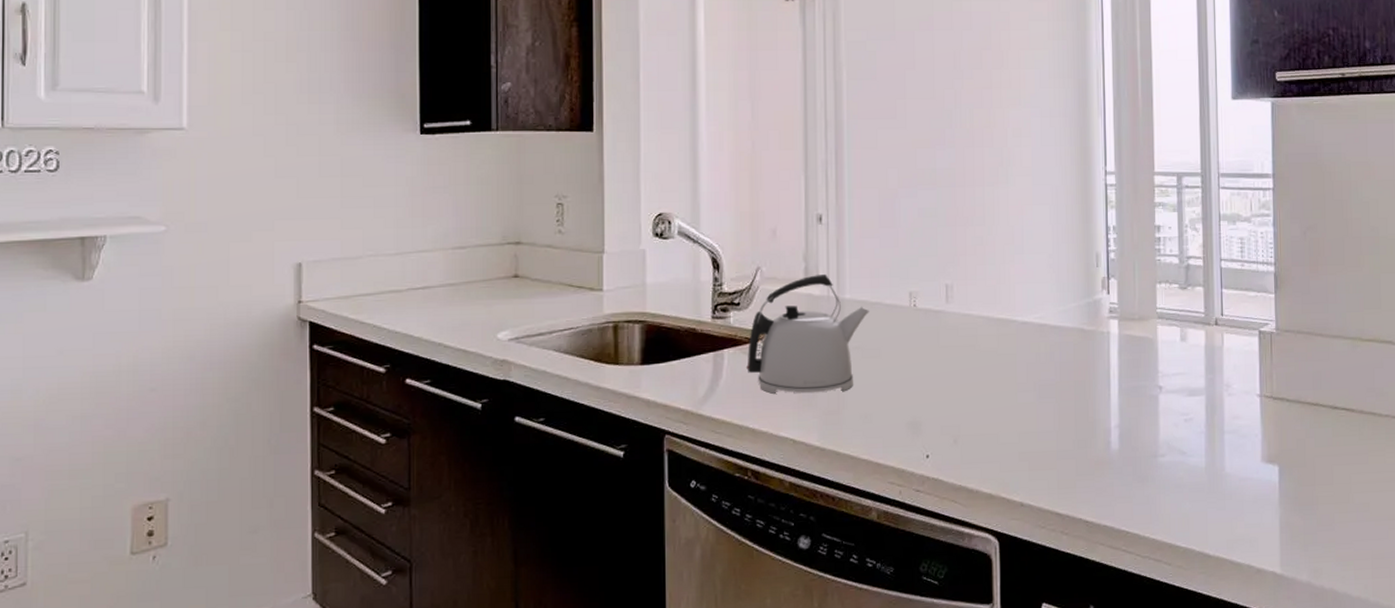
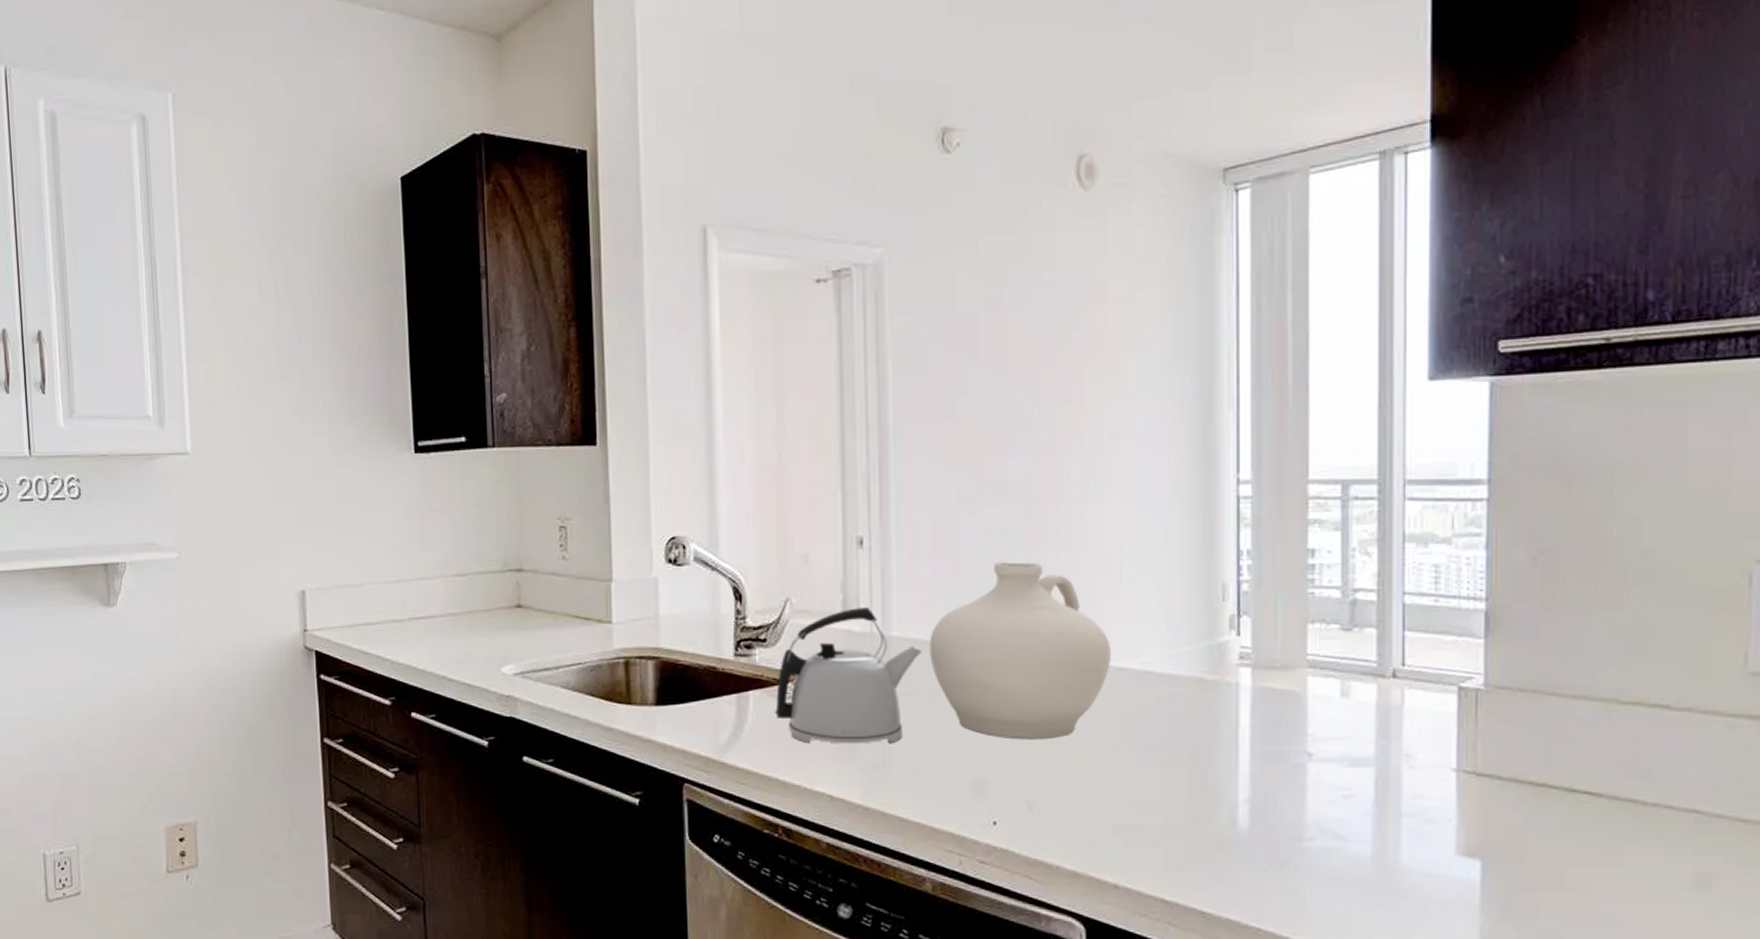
ceramic jug: none [875,236,1017,384] -> present [929,562,1112,740]

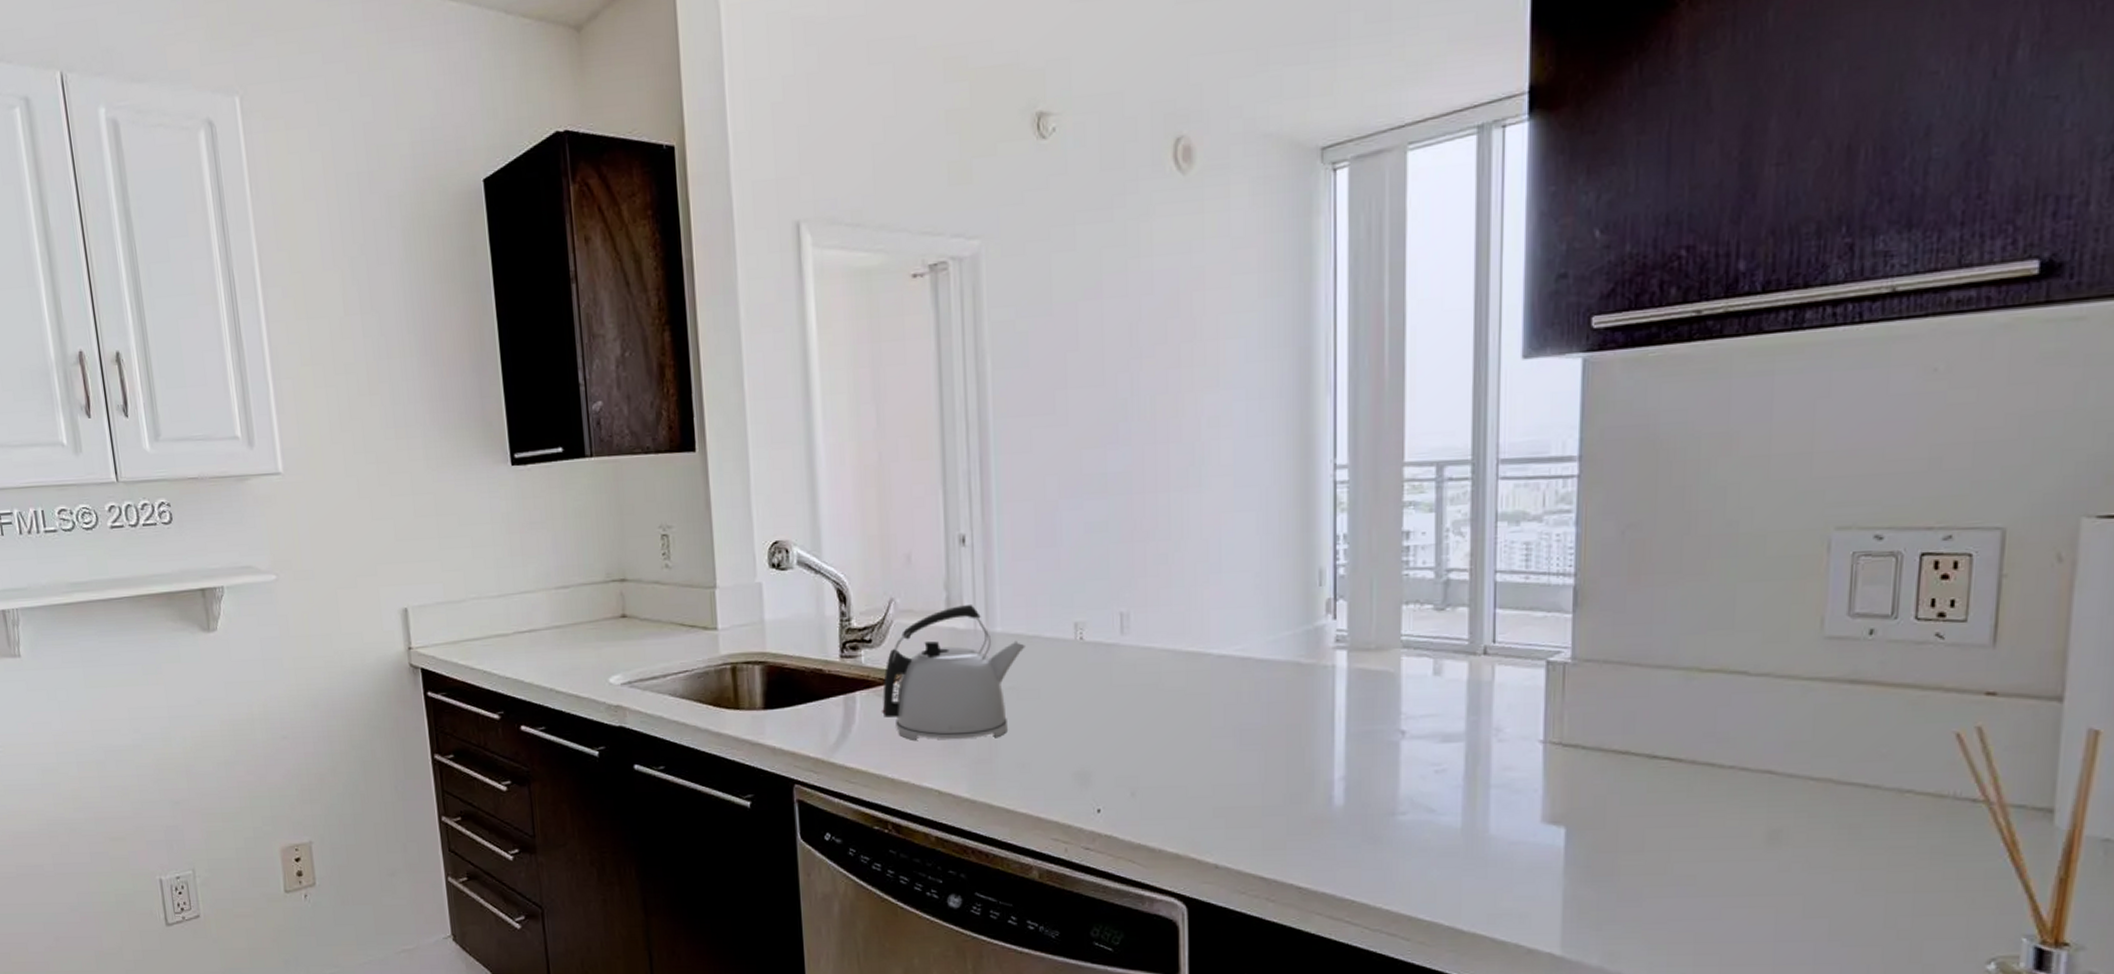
ceramic jug: present [929,562,1112,740] -> none [1032,554,1212,729]

